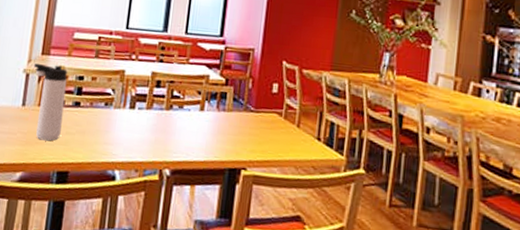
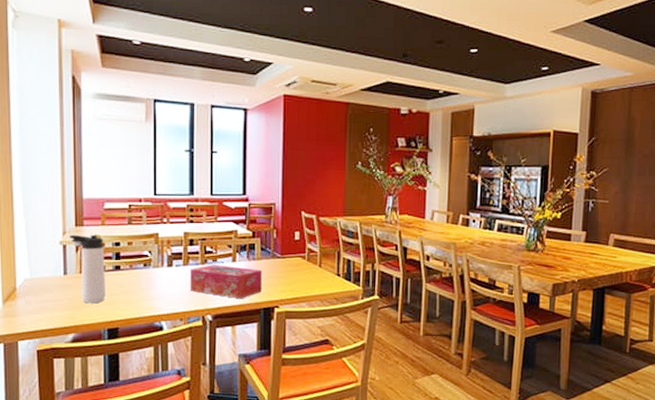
tissue box: none [150,111,232,155] -> present [189,265,263,299]

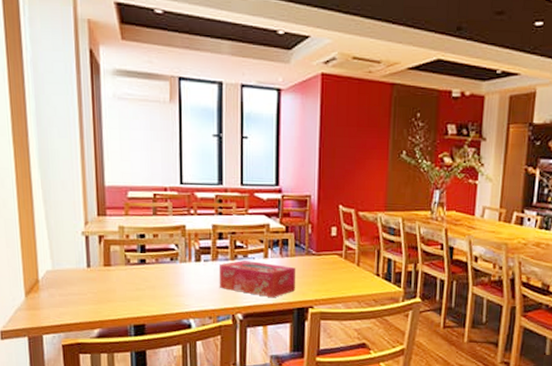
thermos bottle: present [69,234,106,304] -> none [91,224,131,298]

